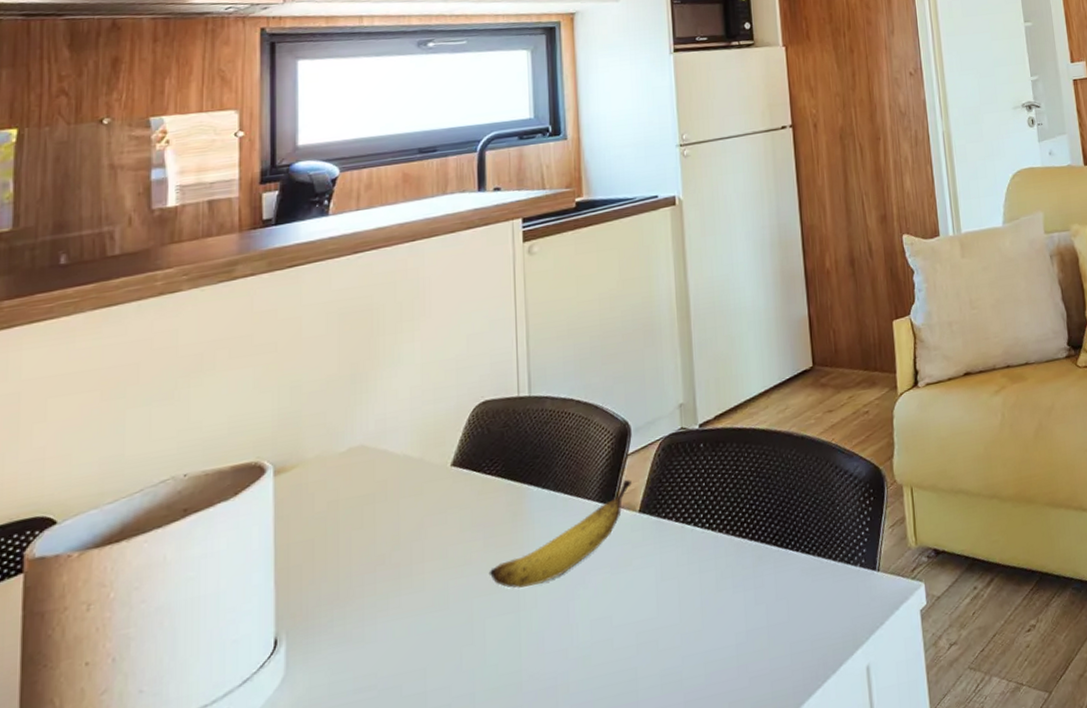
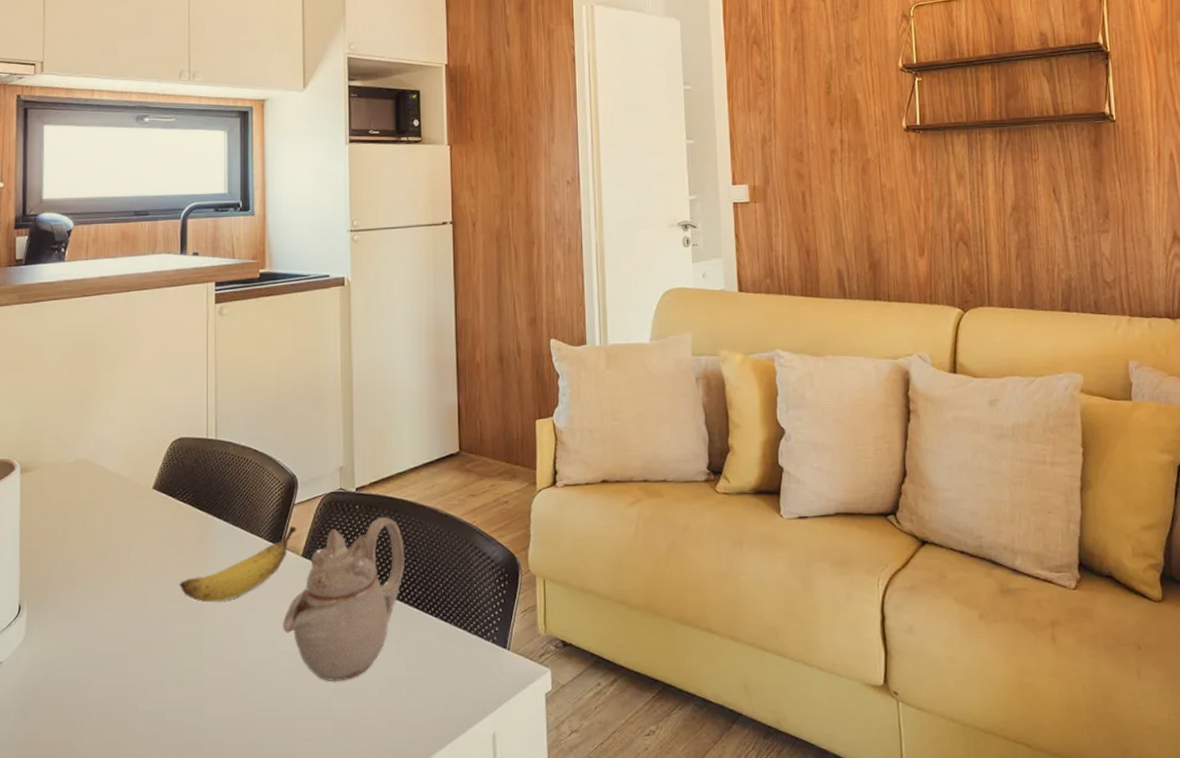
teapot: none [620,450,759,649] -> present [283,517,405,681]

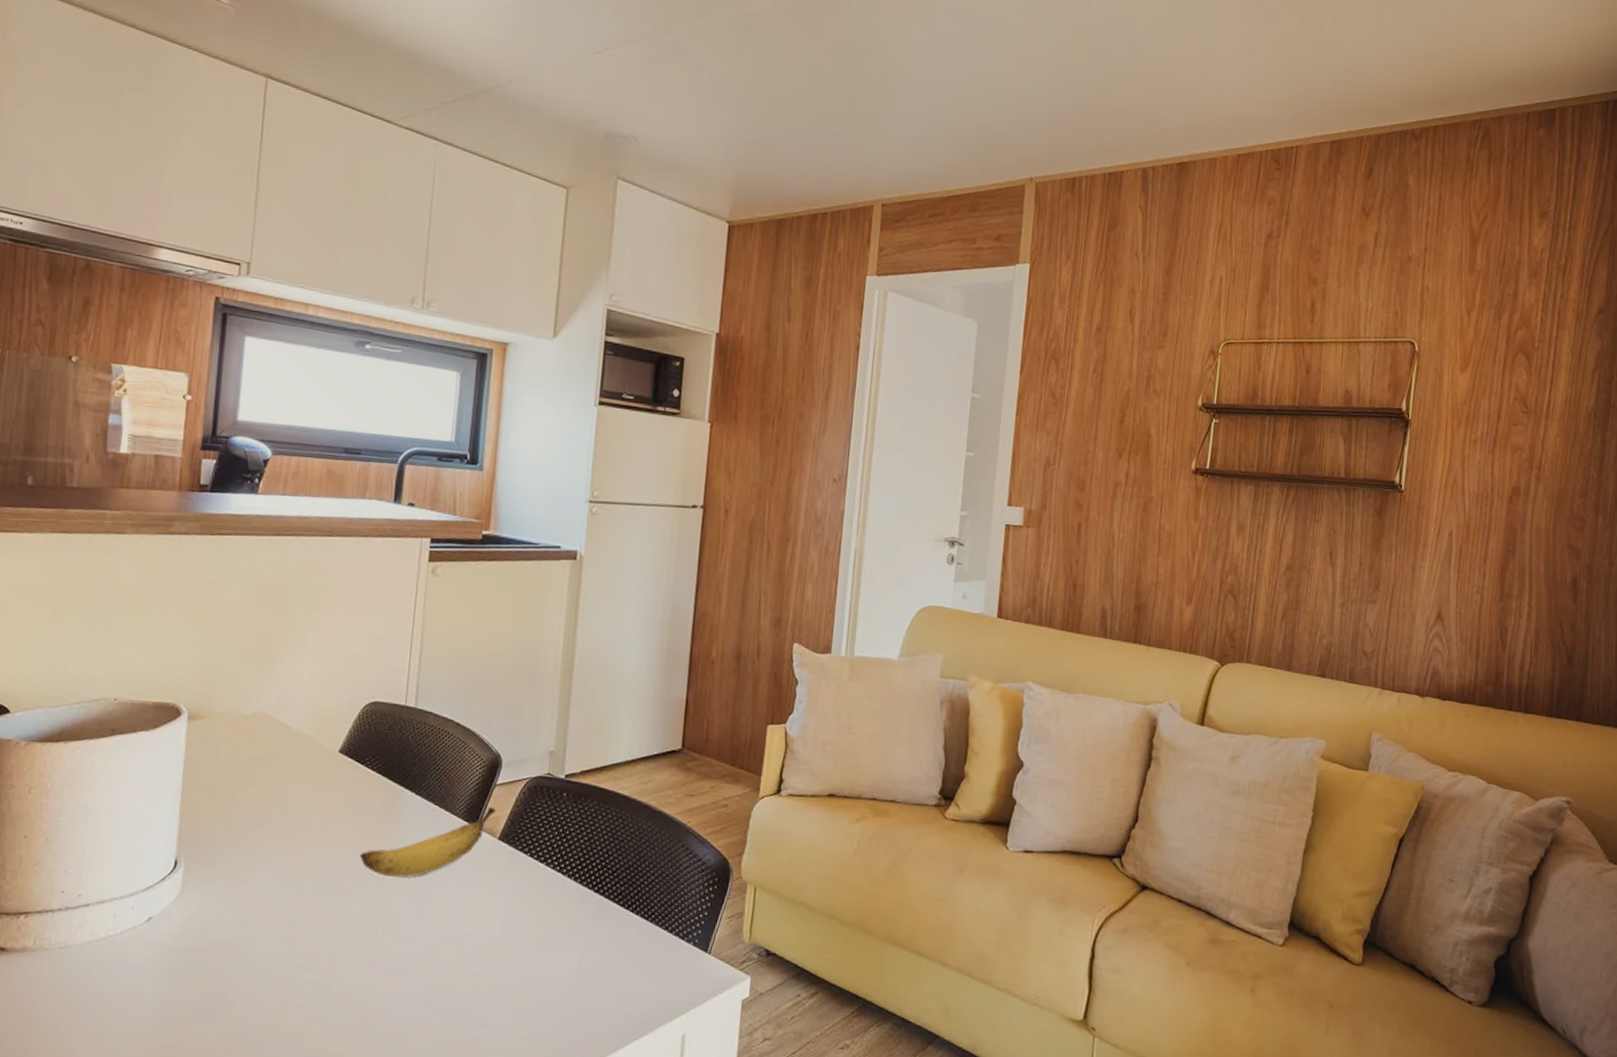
teapot: present [283,517,405,681] -> none [470,807,611,970]

